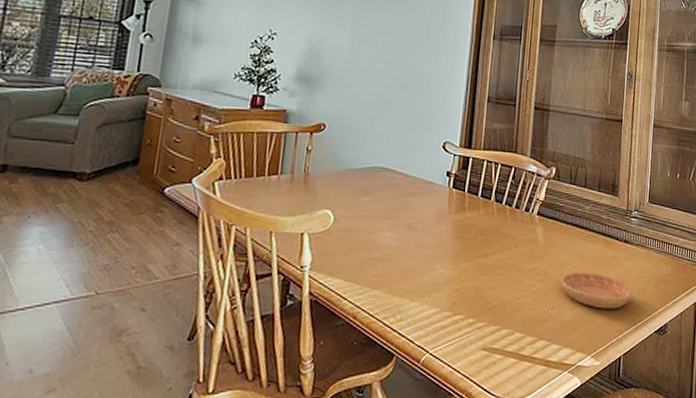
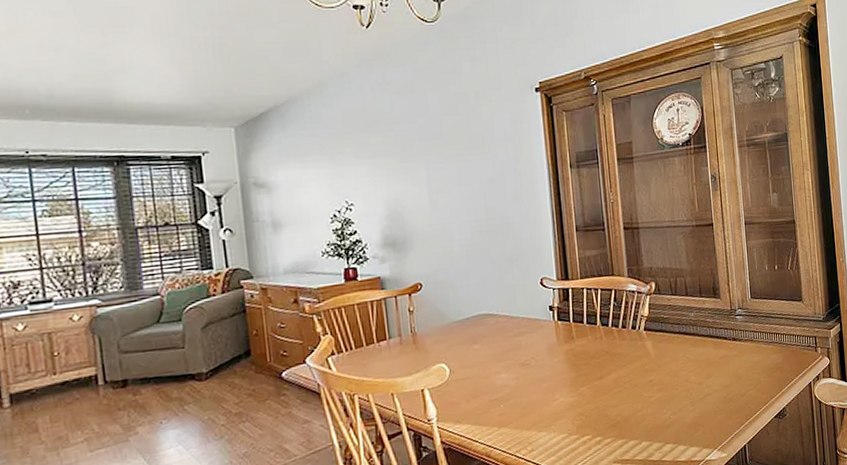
saucer: present [561,272,633,309] -> none [677,374,749,406]

